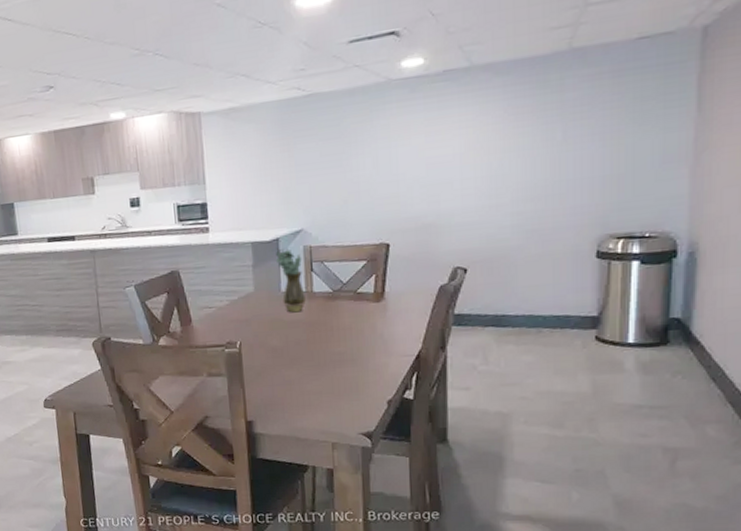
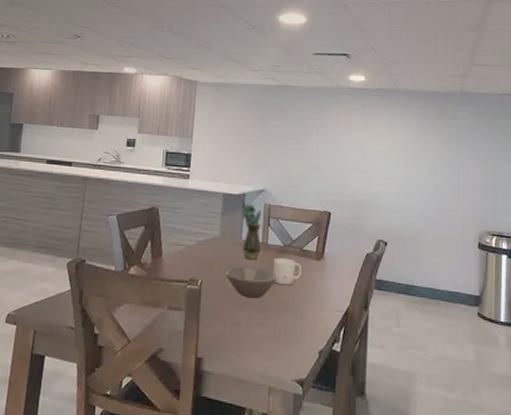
bowl: none [265,319,330,354] -> present [224,266,279,298]
mug: none [321,304,359,336] -> present [272,257,303,286]

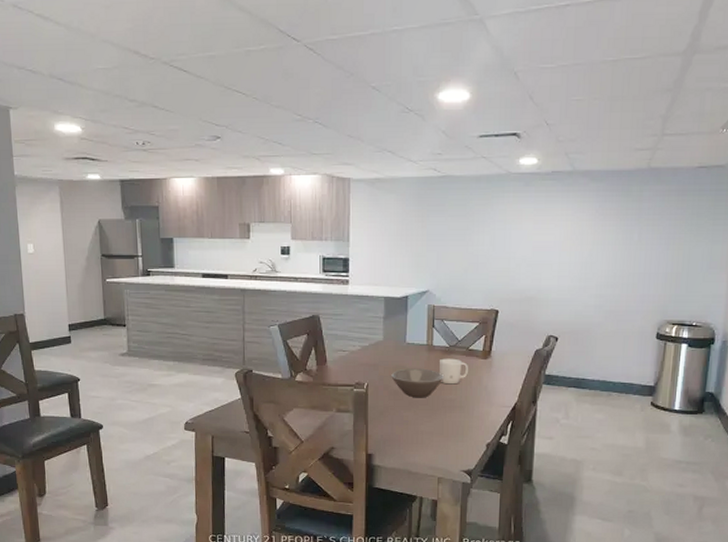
vase: present [240,202,261,260] -> none [403,304,426,362]

